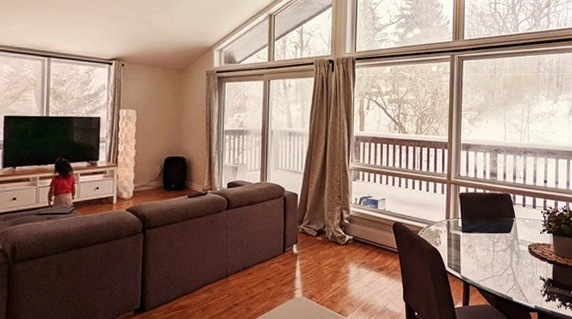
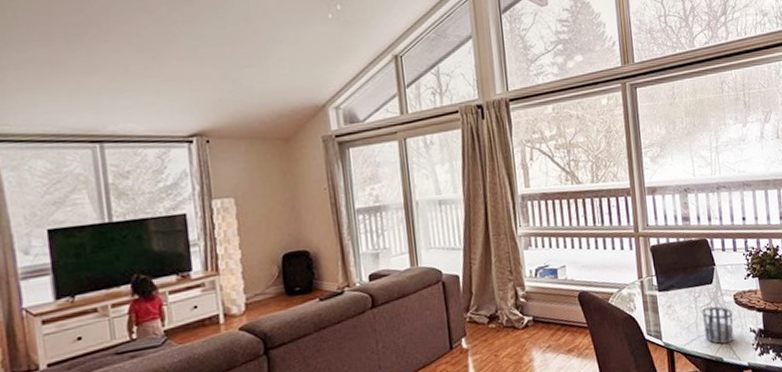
cup: none [498,252,526,286] -> present [701,306,734,344]

